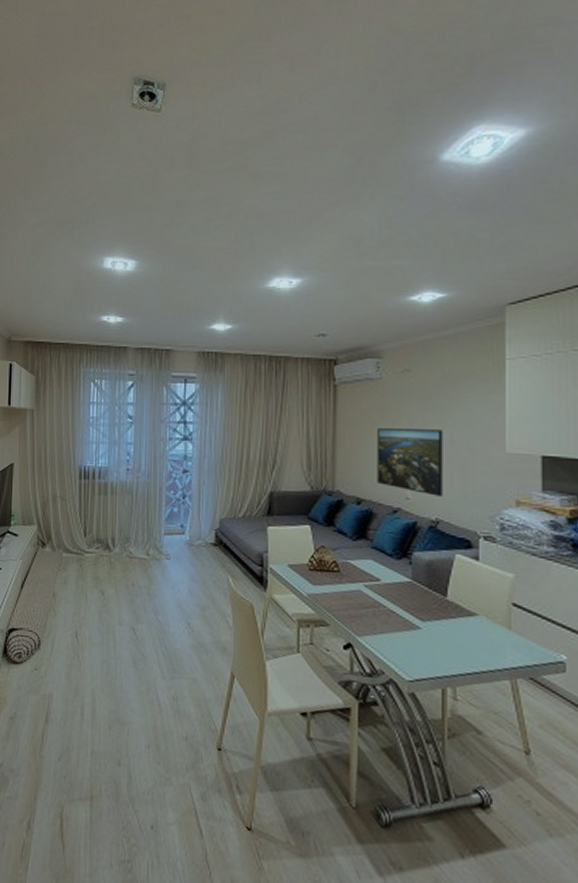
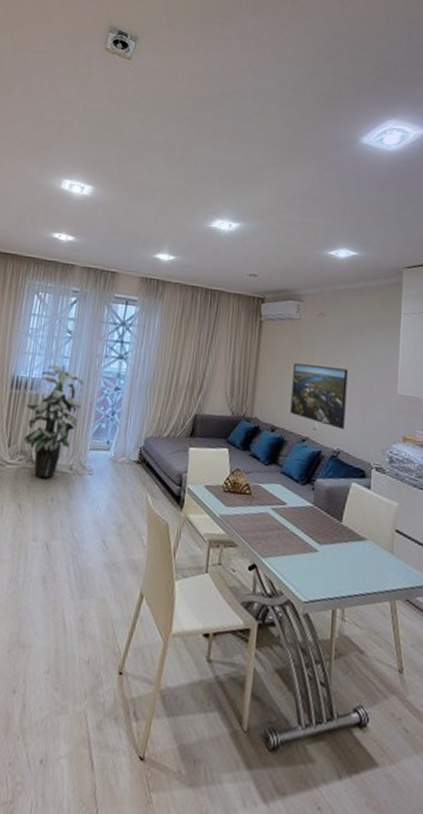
indoor plant: none [96,452,150,564] -> present [24,365,84,478]

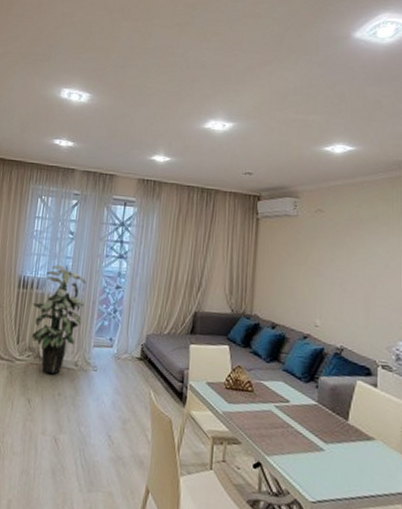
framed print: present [290,363,348,429] -> none [290,260,349,326]

